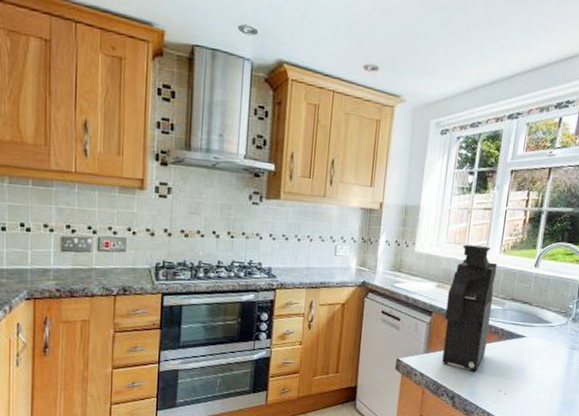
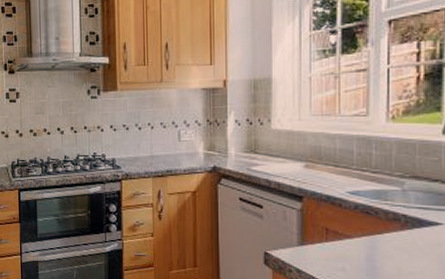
coffee maker: present [442,244,498,372] -> none [320,115,386,269]

